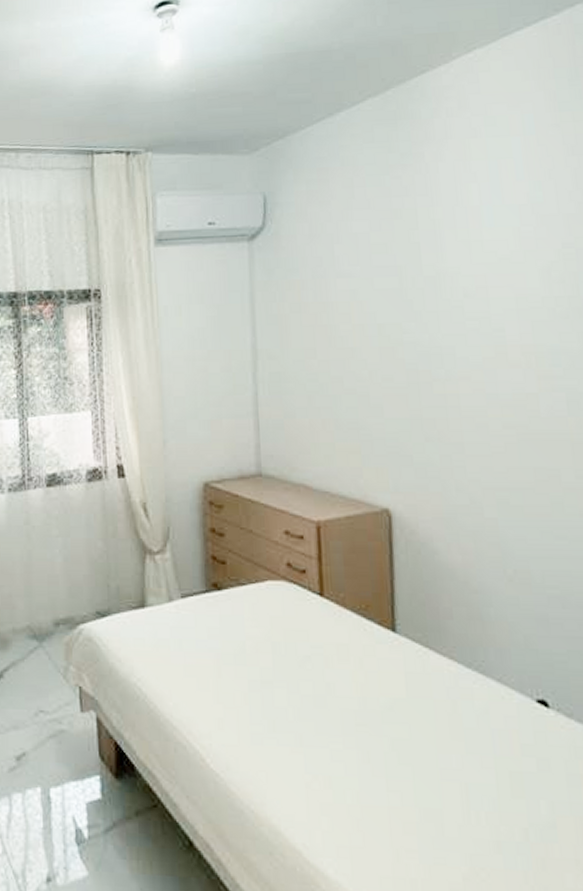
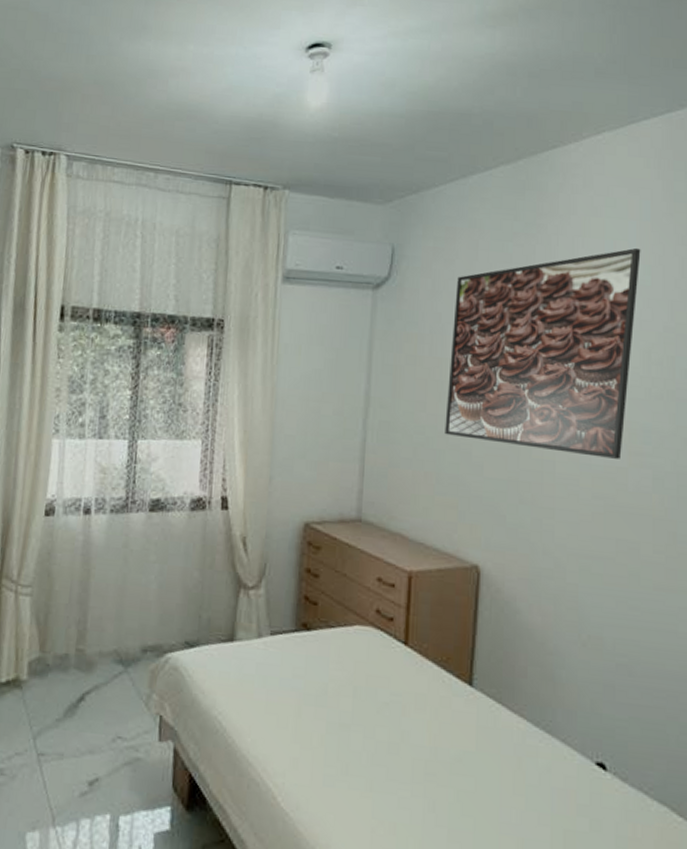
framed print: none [334,164,530,385] -> present [444,247,641,459]

